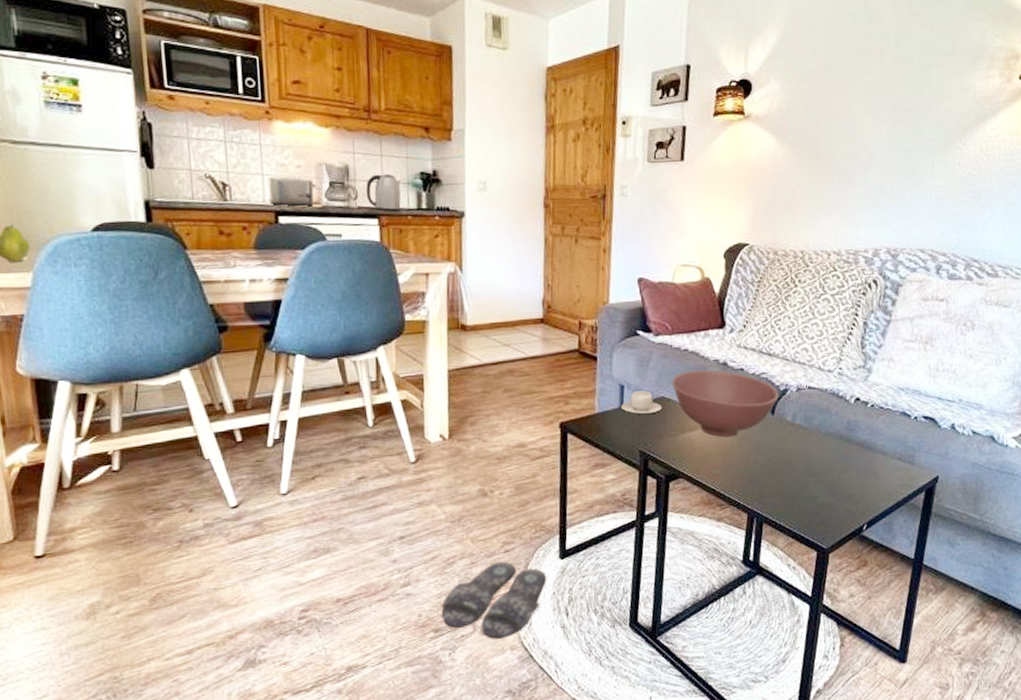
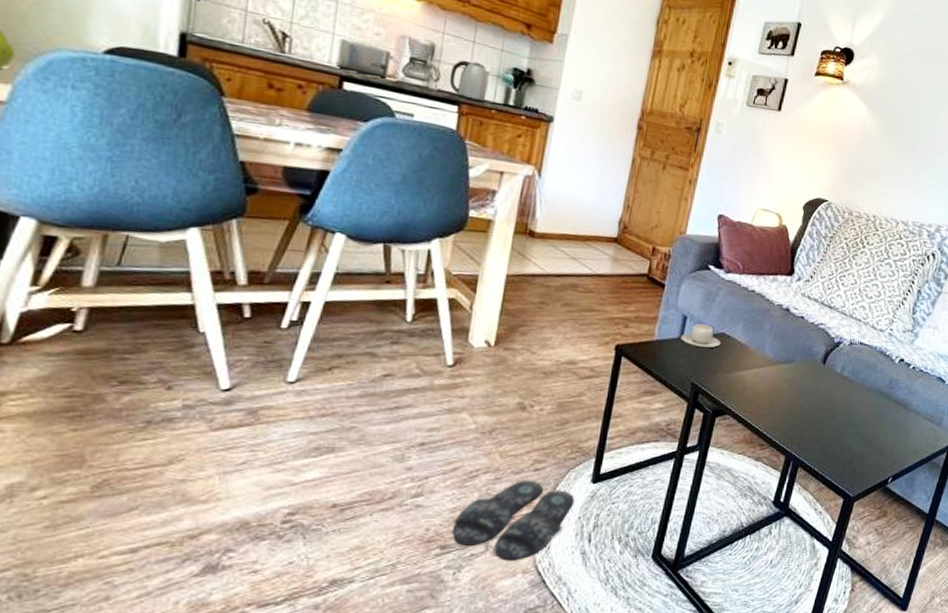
bowl: present [672,370,779,438] -> none [734,311,833,381]

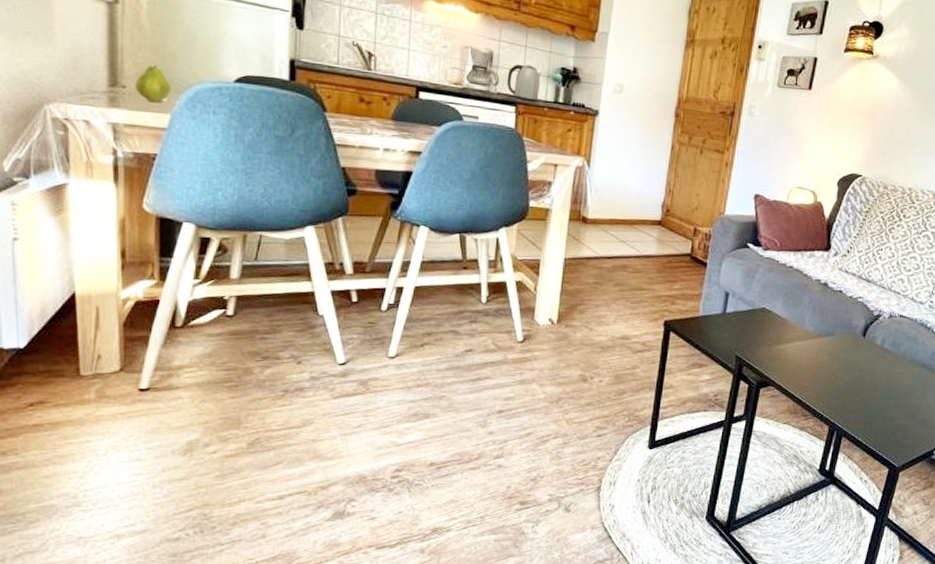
toaster: present [335,38,395,80] -> none [412,53,460,88]
slippers: present [452,480,574,561] -> none [529,445,633,517]
teacup: present [681,324,722,348] -> none [724,300,763,323]

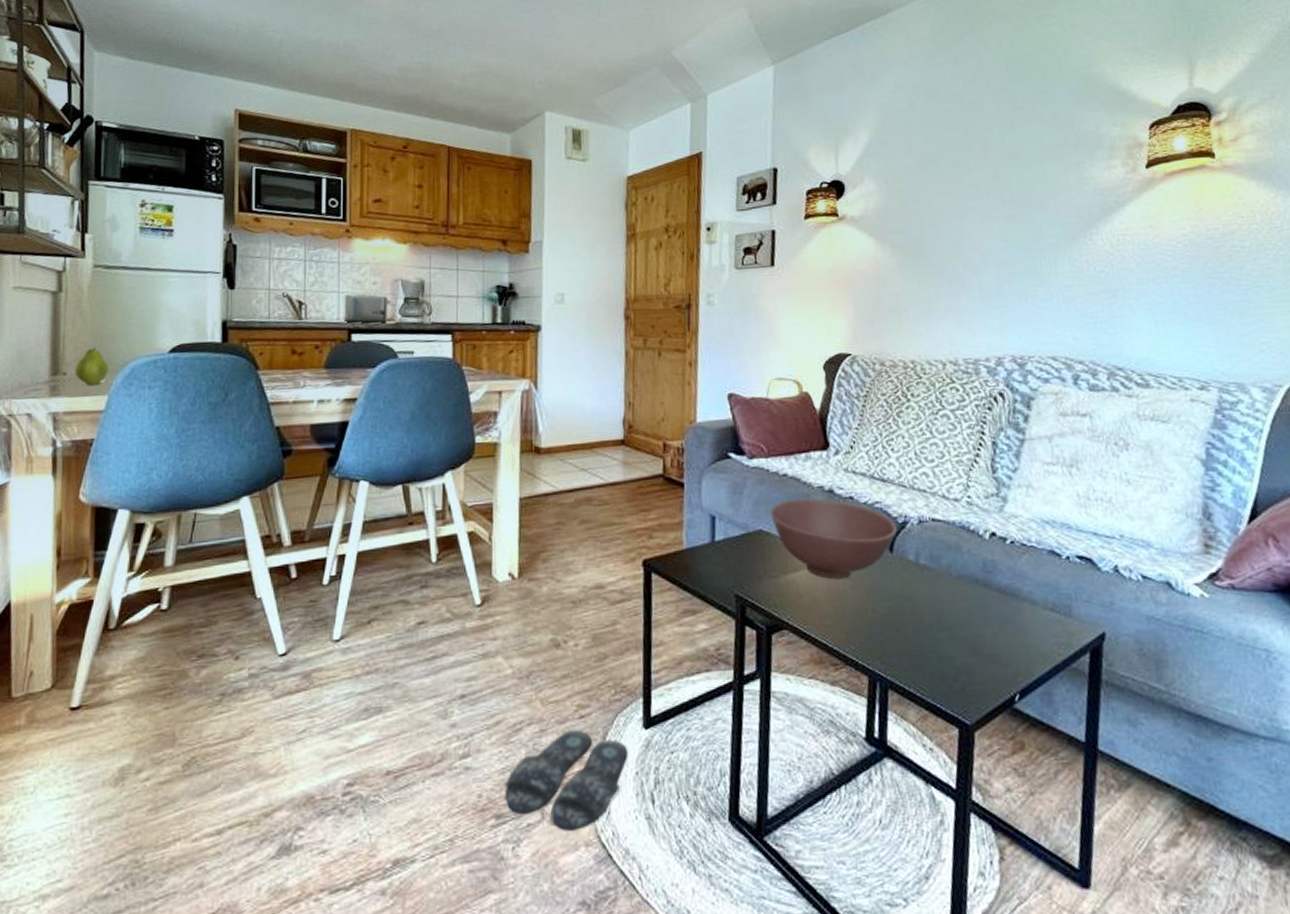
toaster: none [412,53,460,88] -> present [343,293,391,325]
kettle: present [506,64,542,103] -> none [440,288,476,328]
slippers: none [529,445,633,517] -> present [505,729,628,831]
bowl: none [774,287,872,353] -> present [770,498,897,580]

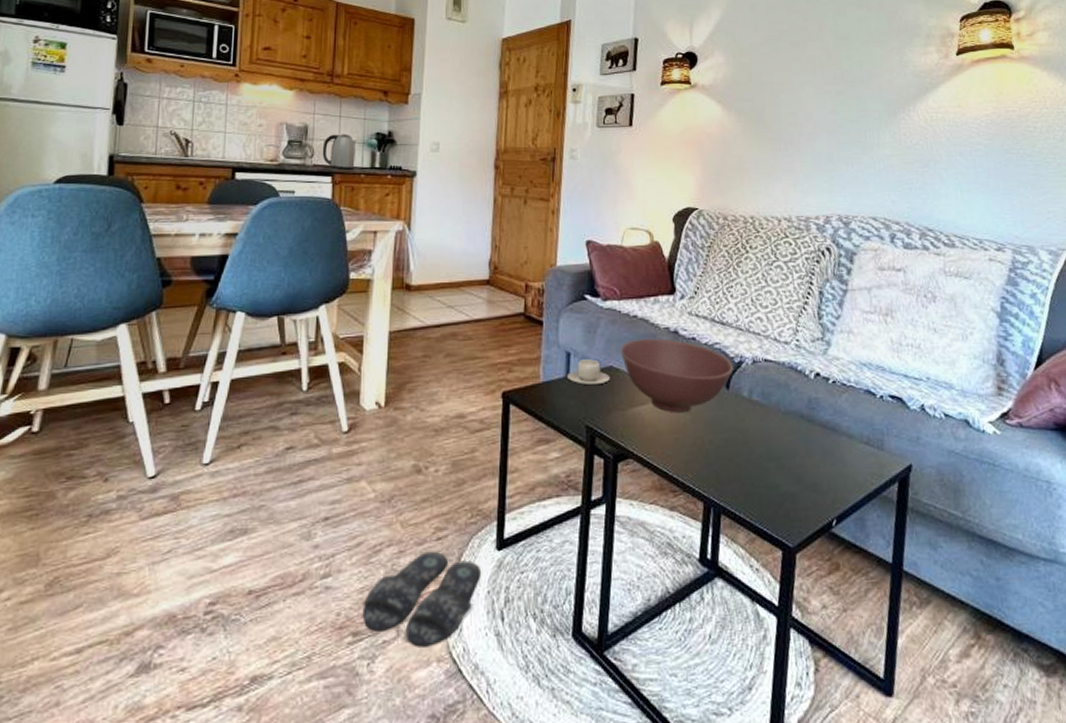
toaster: present [343,293,391,325] -> none [228,135,276,165]
kettle: none [440,288,476,328] -> present [322,133,357,171]
teacup: none [713,523,761,552] -> present [567,359,611,386]

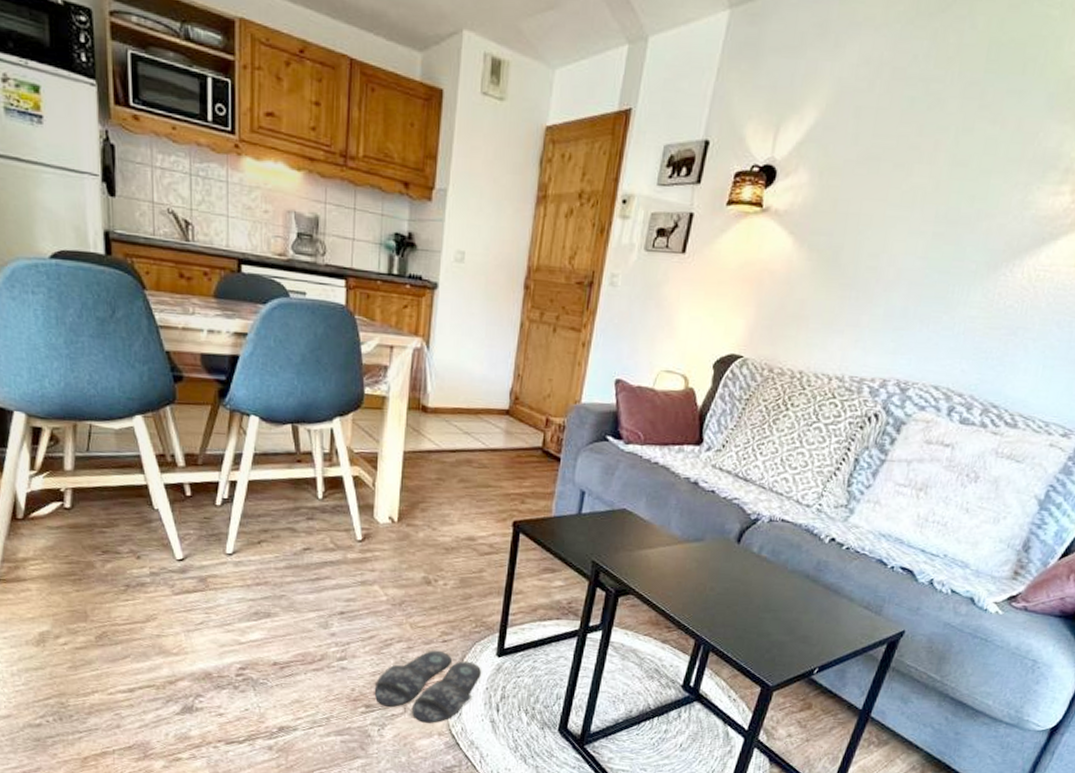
kettle: present [322,133,357,171] -> none [335,229,373,275]
teacup: present [567,359,611,386] -> none [579,499,623,525]
bowl: present [621,338,734,413] -> none [636,485,749,560]

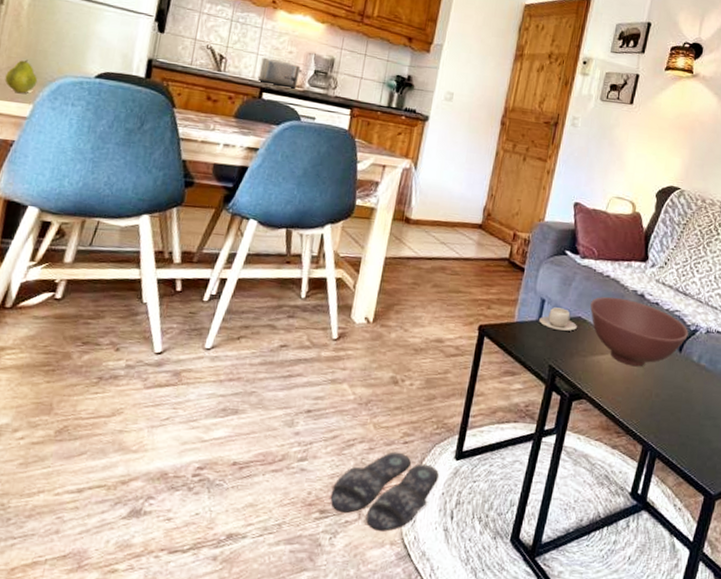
toaster: none [232,220,284,259] -> present [257,57,303,90]
teacup: none [579,499,623,525] -> present [539,307,578,332]
bowl: none [636,485,749,560] -> present [590,296,689,367]

